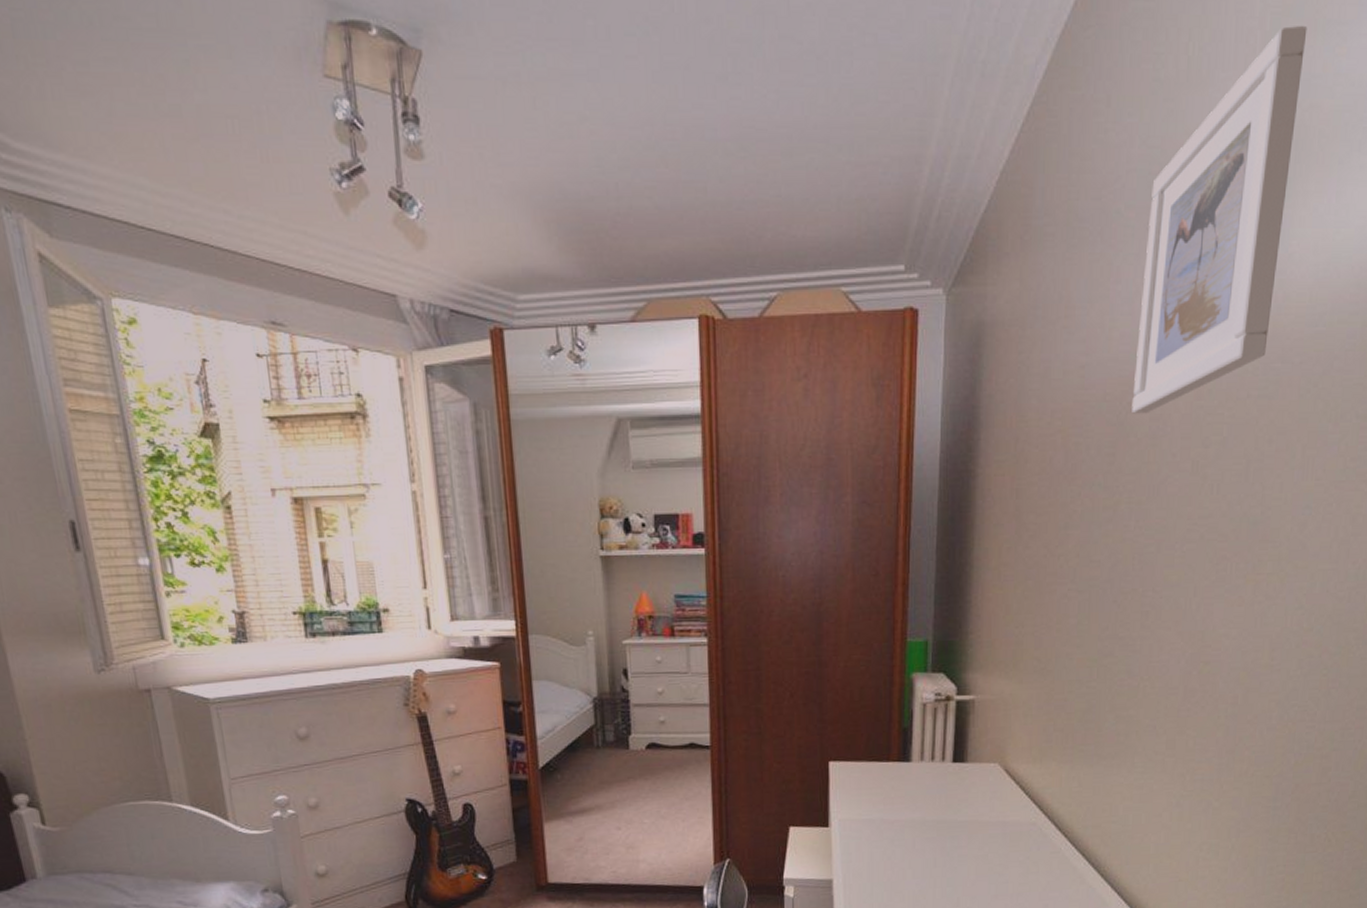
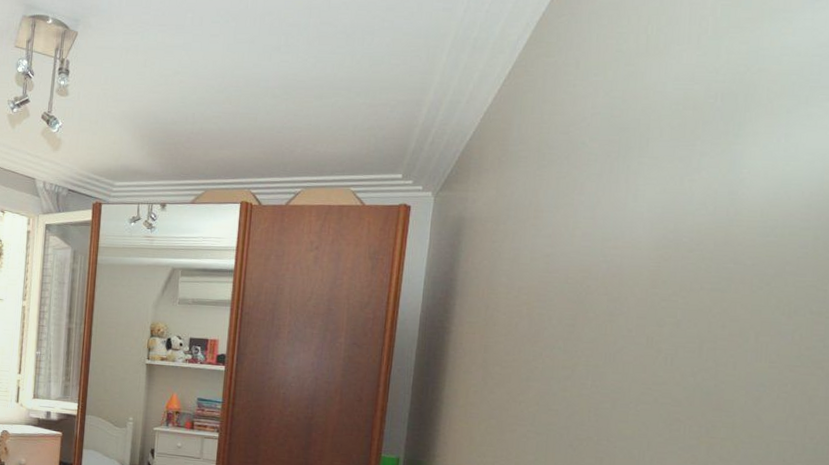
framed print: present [1132,25,1308,414] -> none [591,13,755,296]

